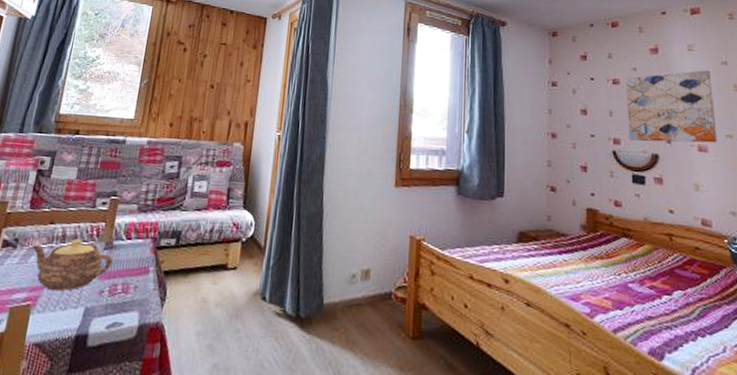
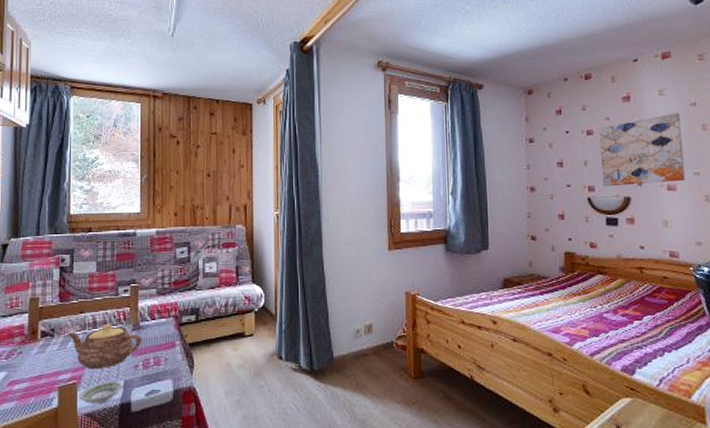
saucer: none [30,306,83,333] -> present [79,381,123,404]

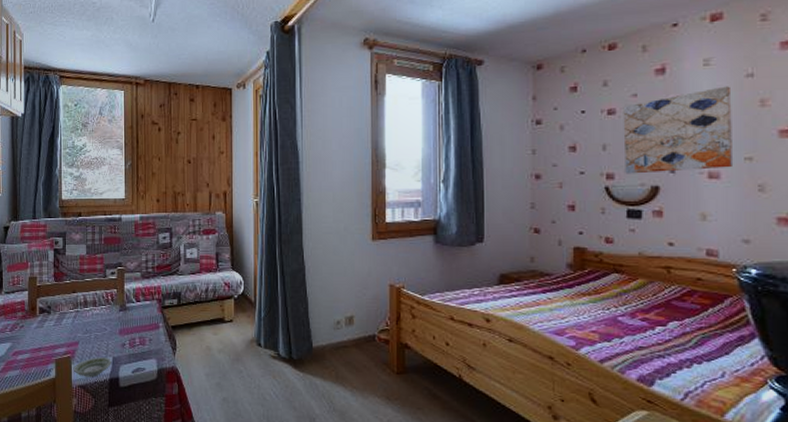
teapot: present [68,324,142,370] -> none [62,303,129,346]

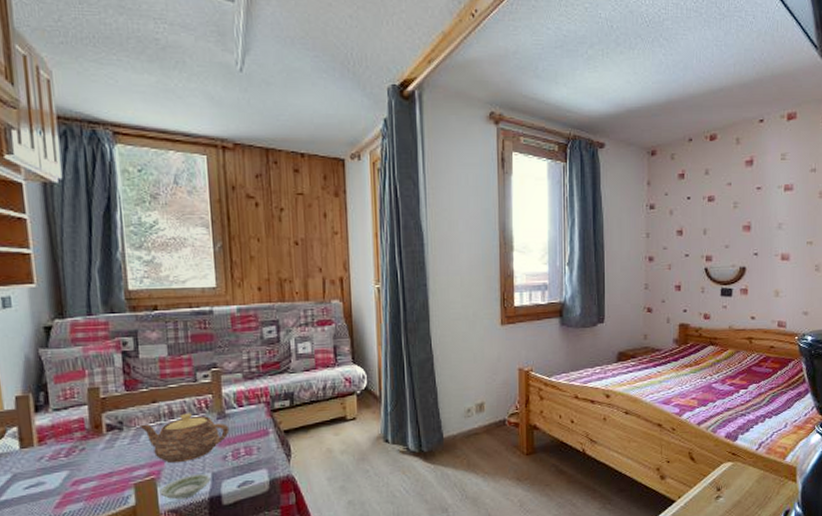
teapot: none [62,303,129,346] -> present [139,413,230,464]
wall art: present [623,86,734,174] -> none [720,179,800,256]

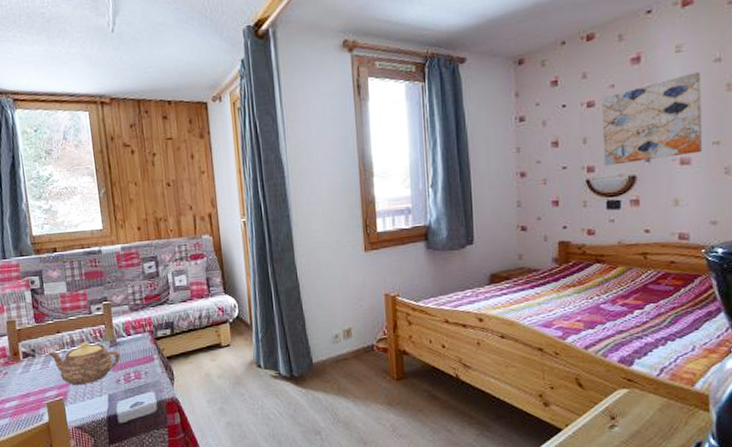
saucer: present [159,474,211,500] -> none [67,395,108,418]
wall art: none [720,179,800,256] -> present [601,72,703,166]

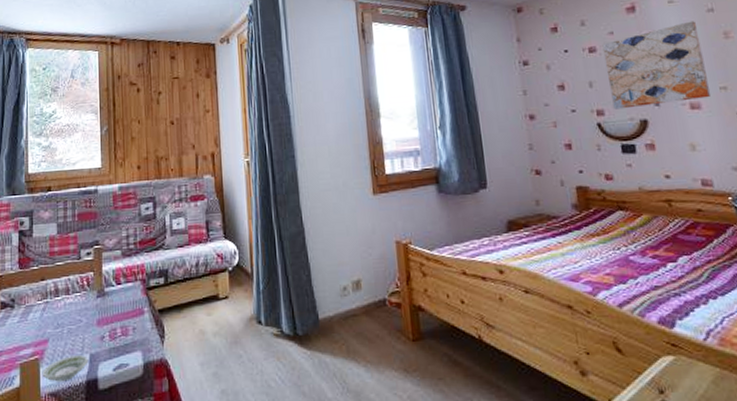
teapot: present [48,341,121,386] -> none [28,291,108,343]
saucer: none [67,395,108,418] -> present [42,355,89,382]

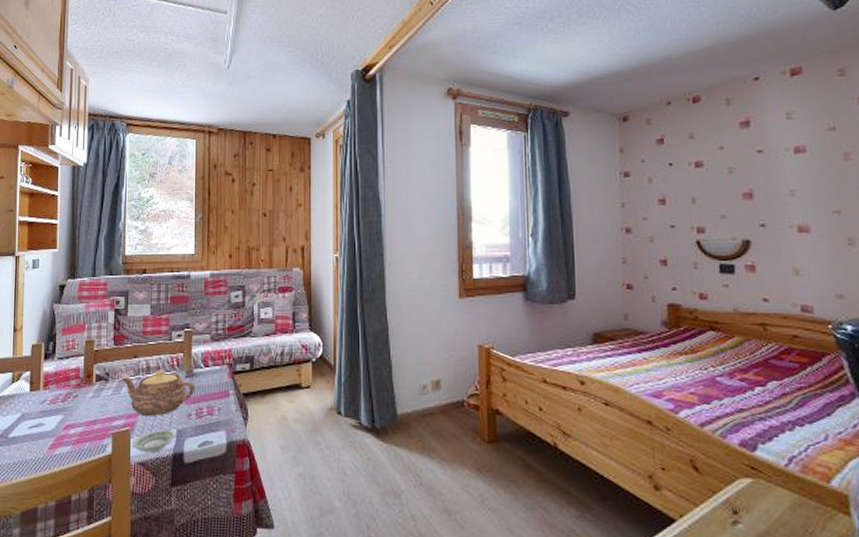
teapot: none [28,291,108,343] -> present [122,369,196,417]
wall art: present [602,21,711,110] -> none [710,139,822,228]

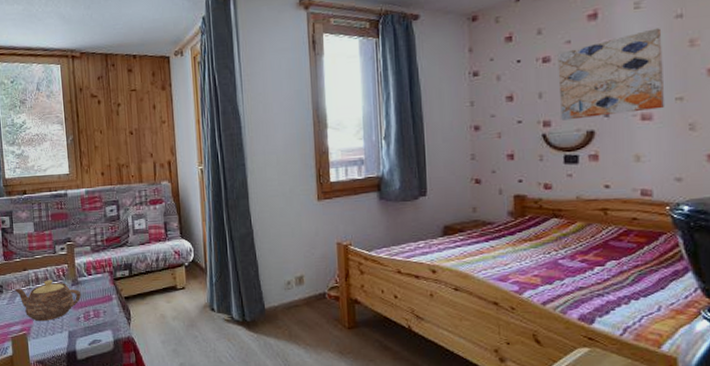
saucer: present [132,430,176,453] -> none [29,332,68,353]
wall art: none [710,139,822,228] -> present [557,28,665,121]

